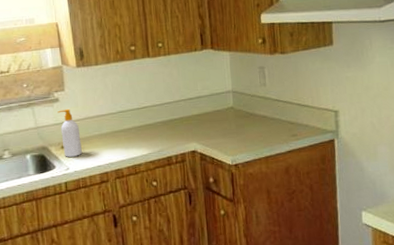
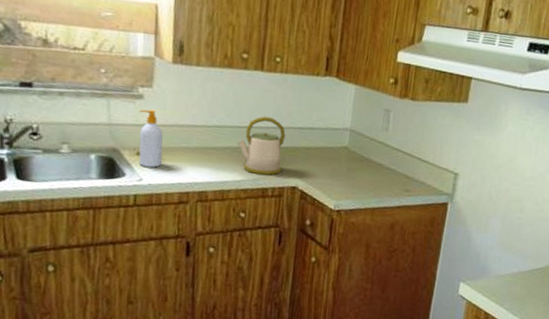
kettle: none [140,94,180,146] -> present [238,116,286,175]

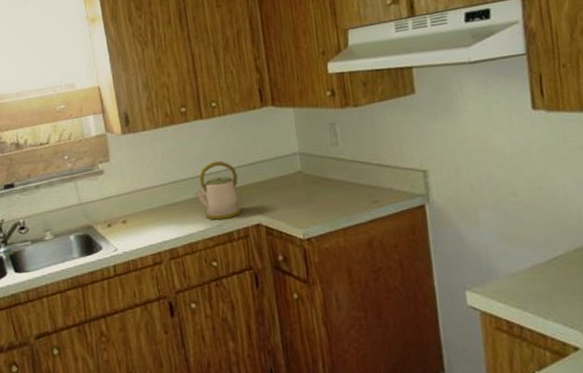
soap bottle: present [139,109,163,168] -> none [102,181,132,237]

